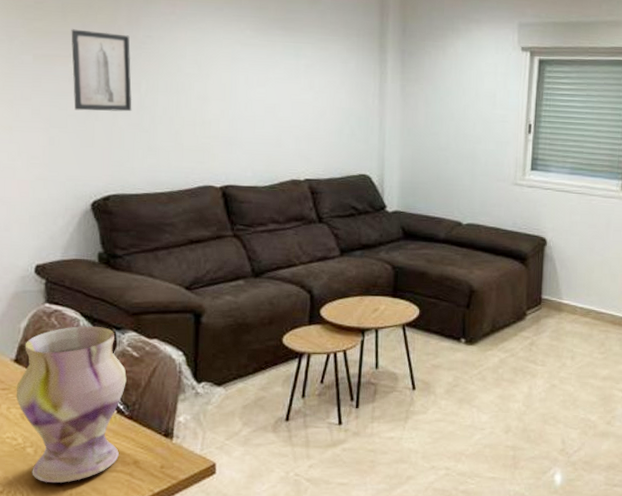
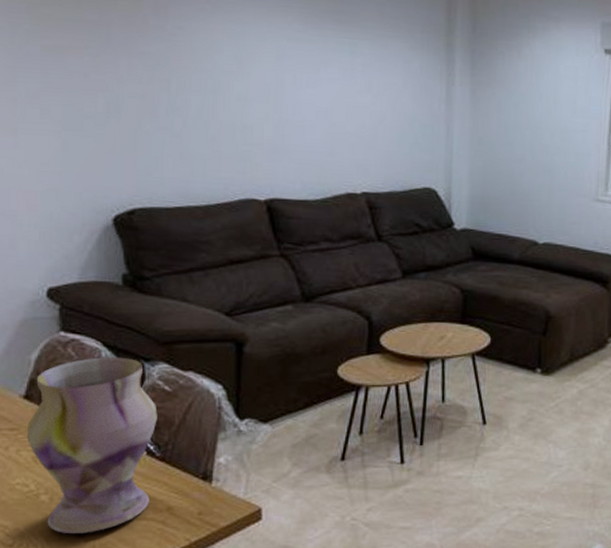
wall art: present [71,29,132,112] -> none [86,16,161,114]

